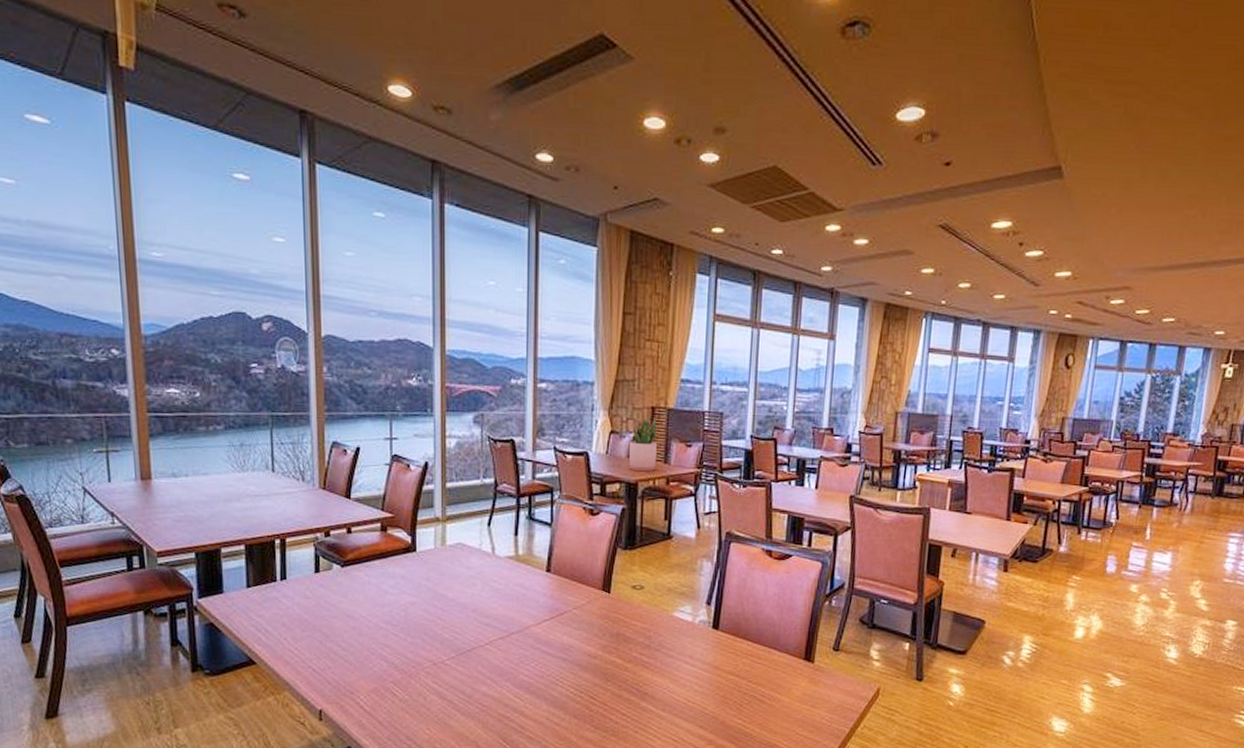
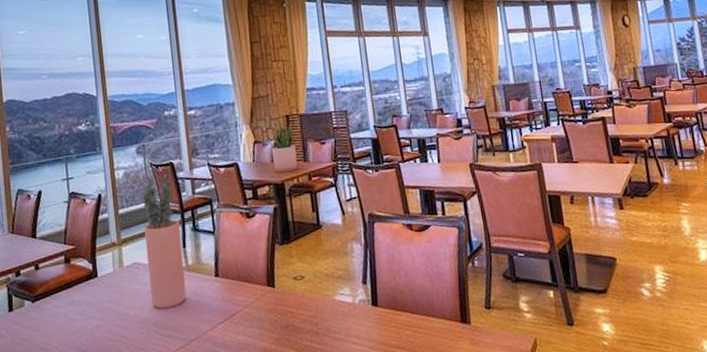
vase: none [474,444,515,596] -> present [142,167,187,309]

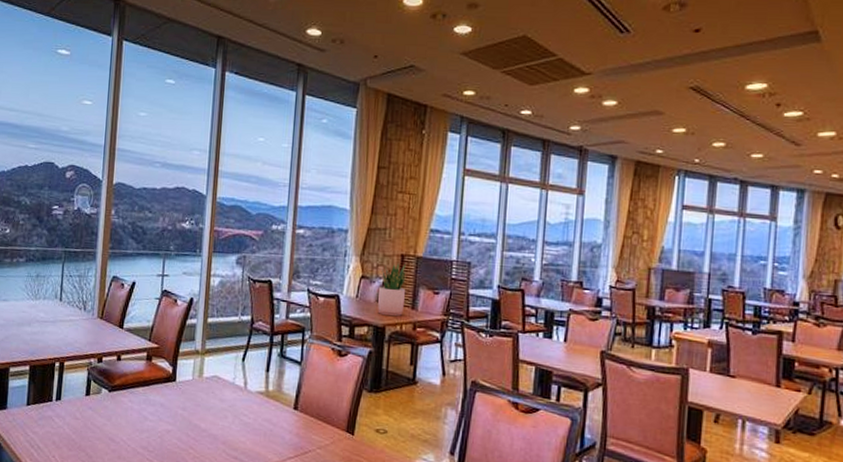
vase: present [142,167,187,309] -> none [225,284,268,430]

